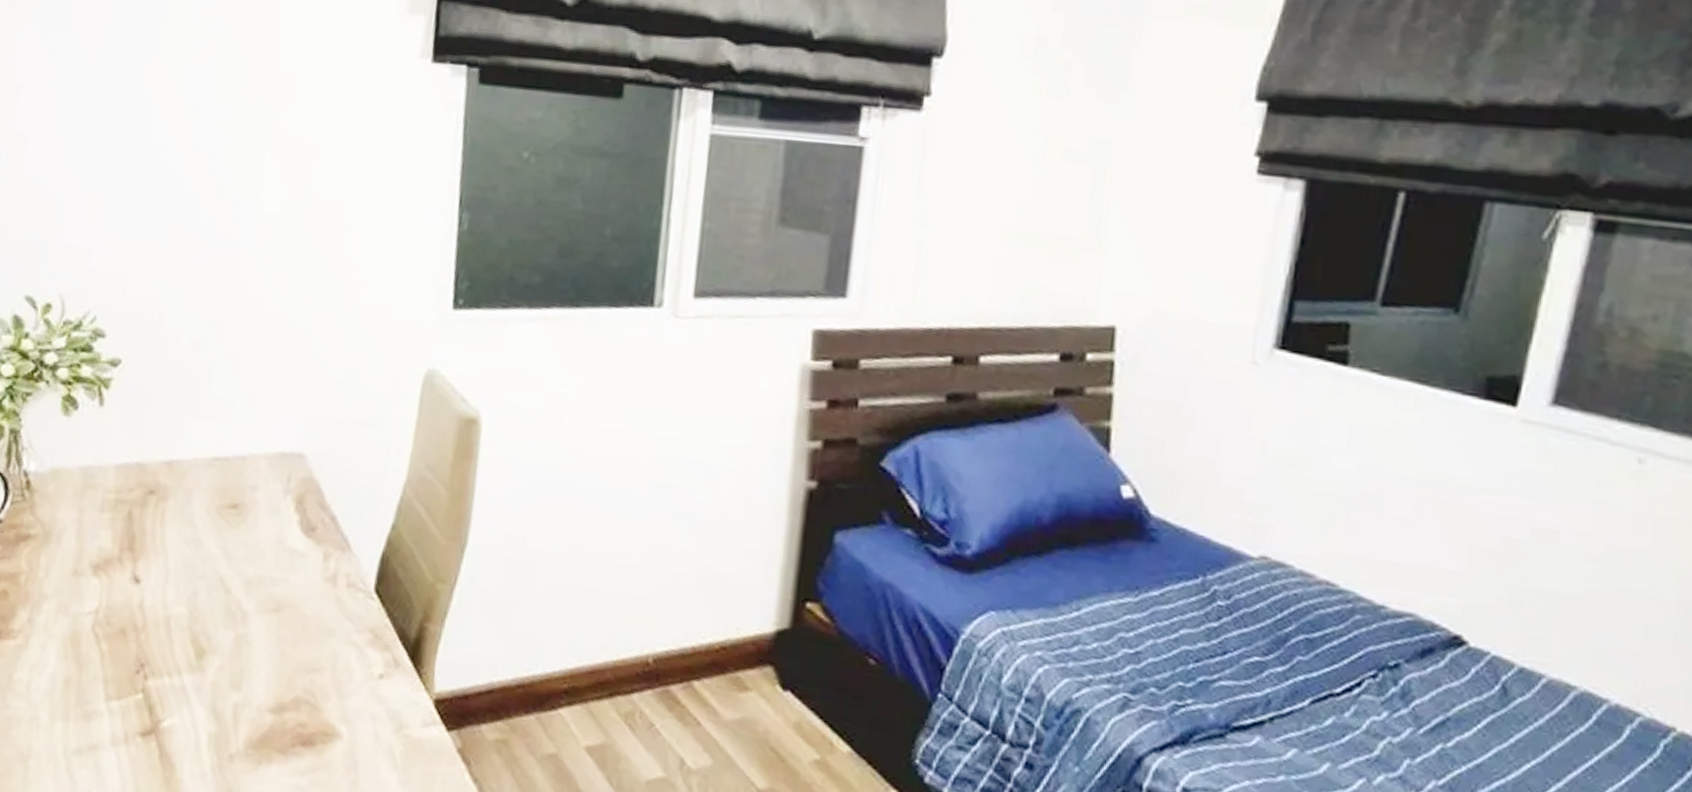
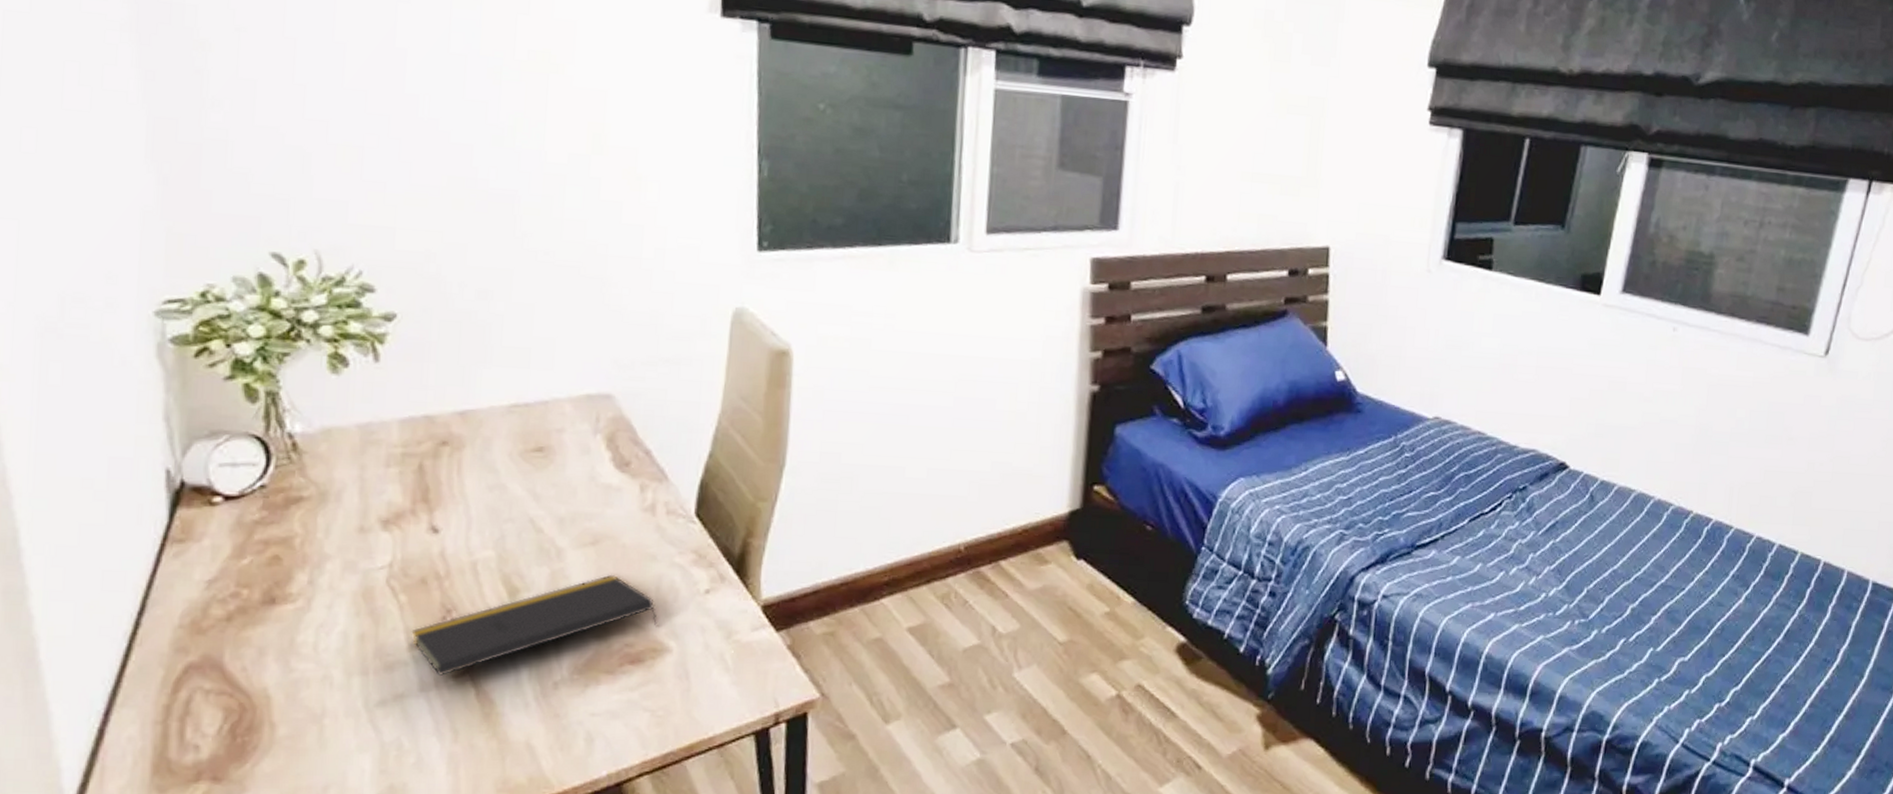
notepad: none [108,645,331,732] -> present [411,574,658,676]

